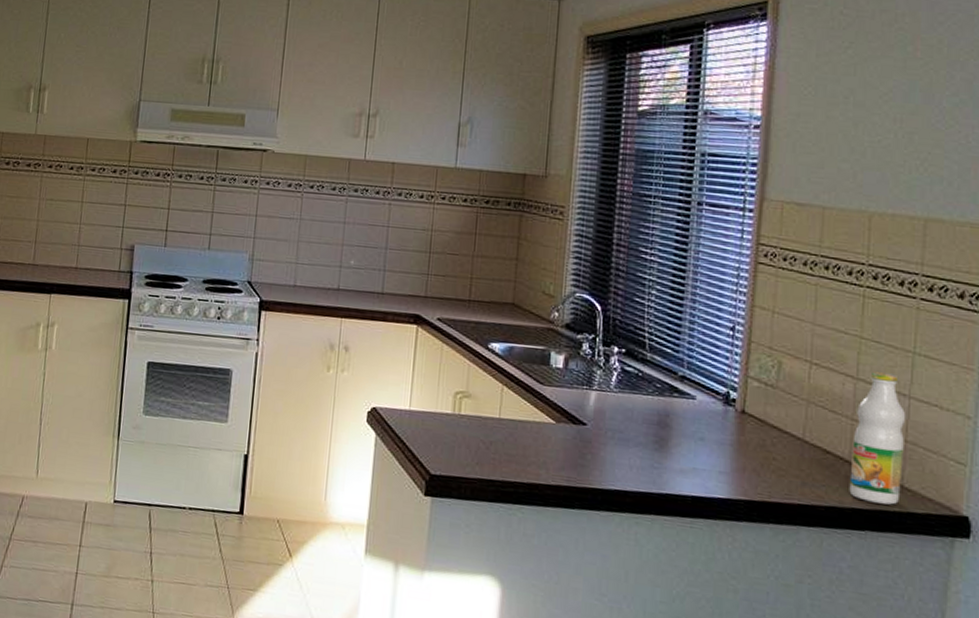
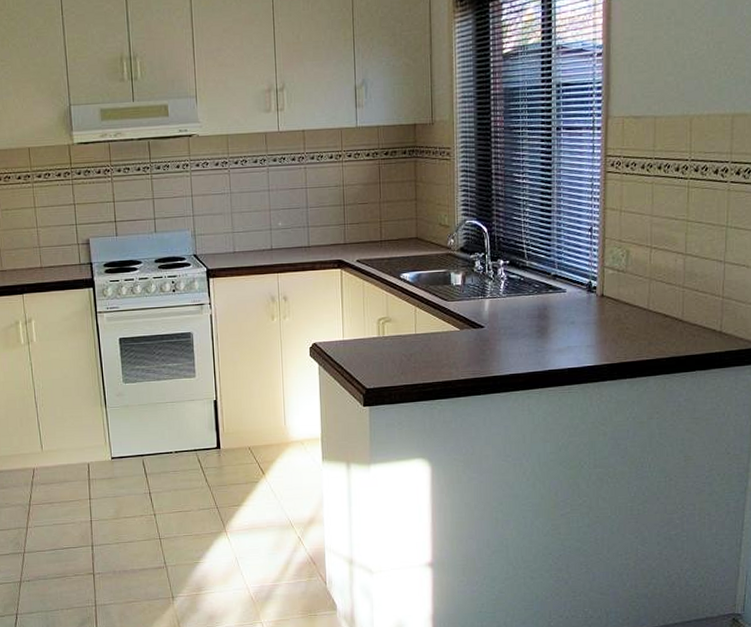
bottle: present [849,371,906,505] -> none [683,246,723,349]

